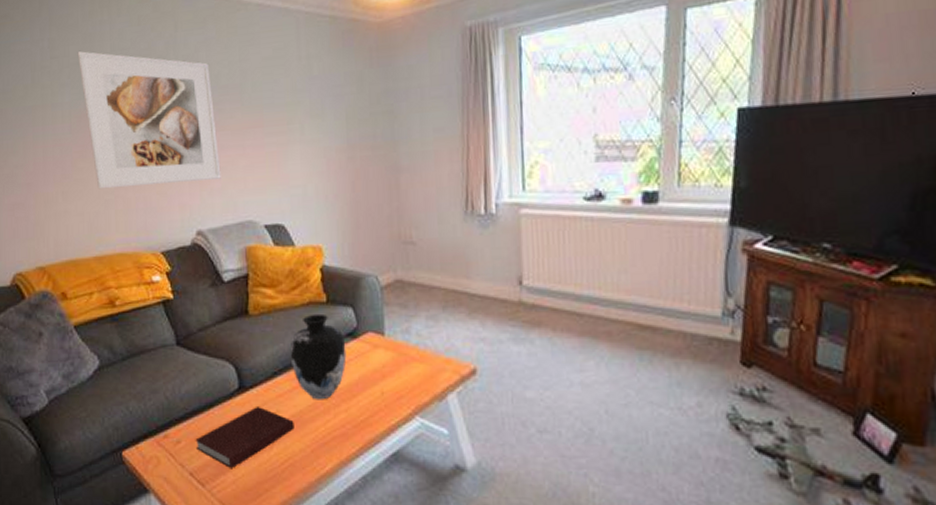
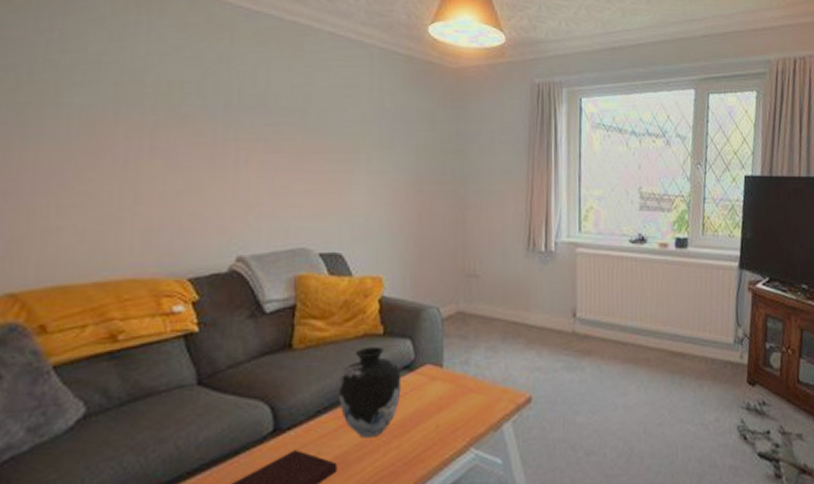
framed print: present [77,51,221,190] -> none [99,50,273,205]

